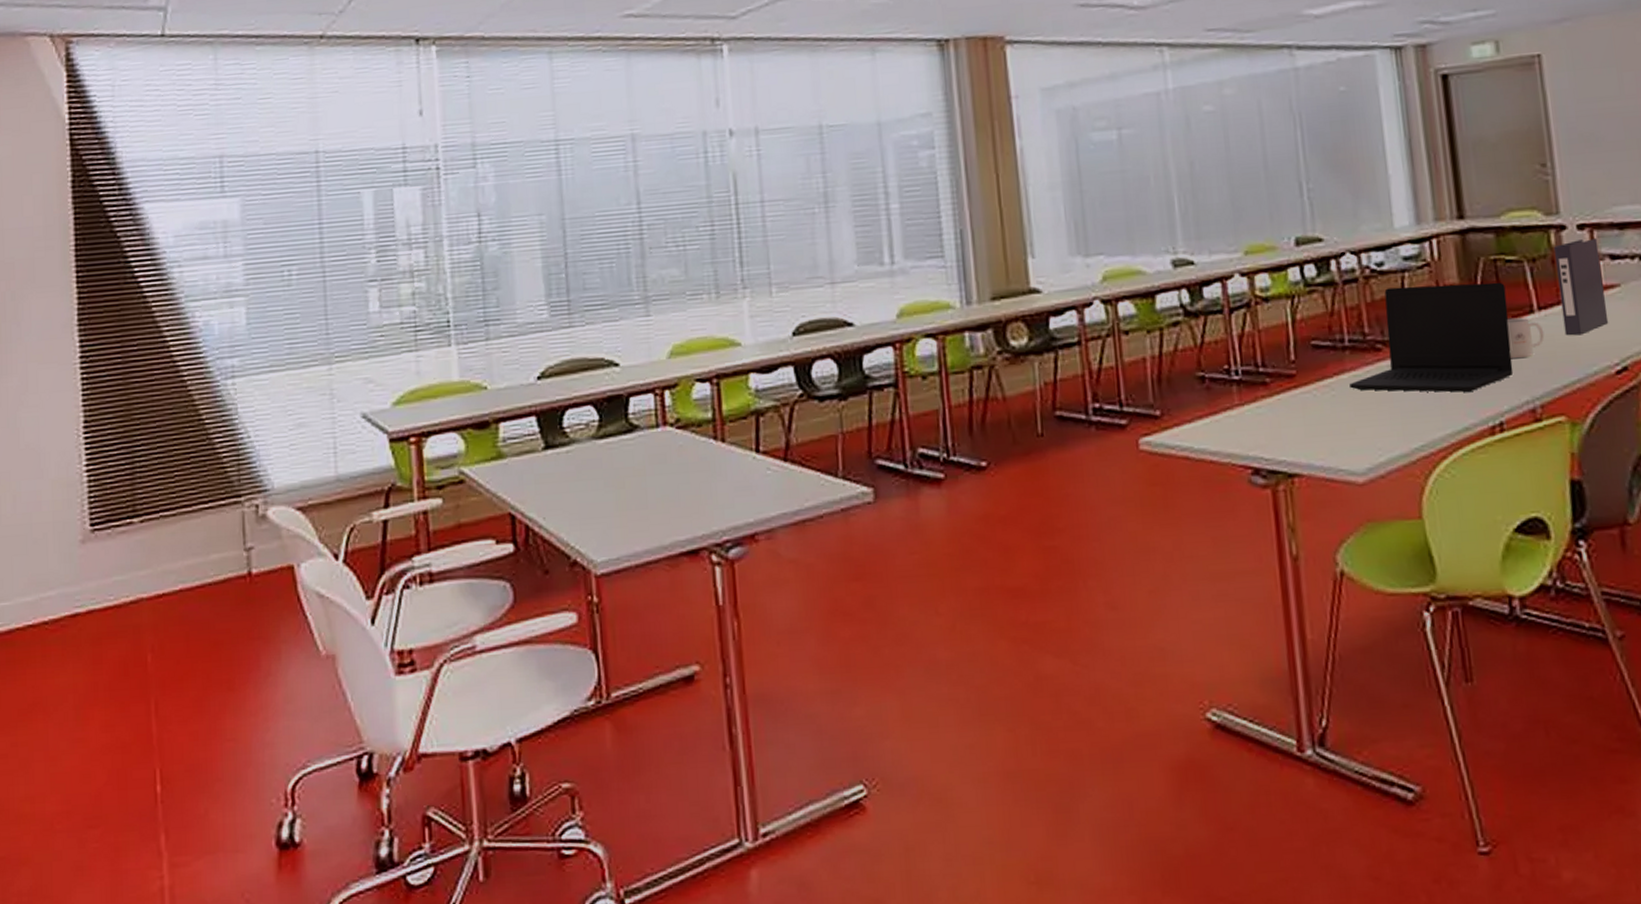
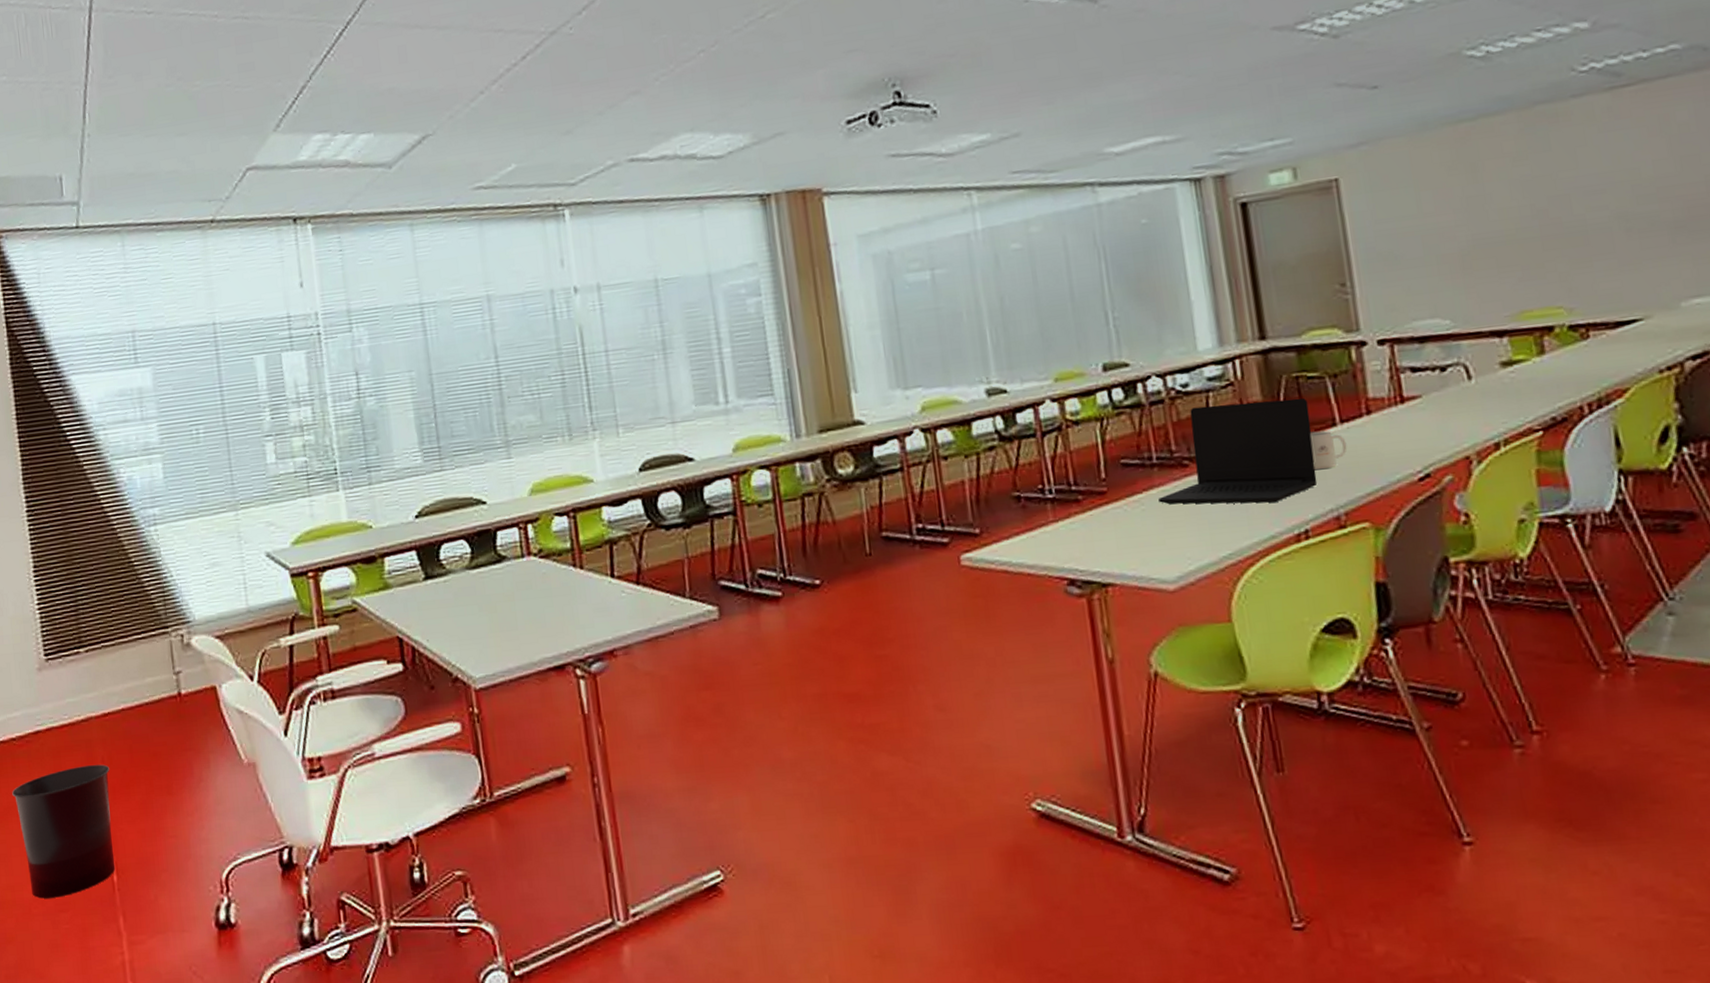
waste bin: none [39,654,161,812] -> present [12,764,116,899]
binder: present [1553,238,1609,336] -> none [1354,352,1411,446]

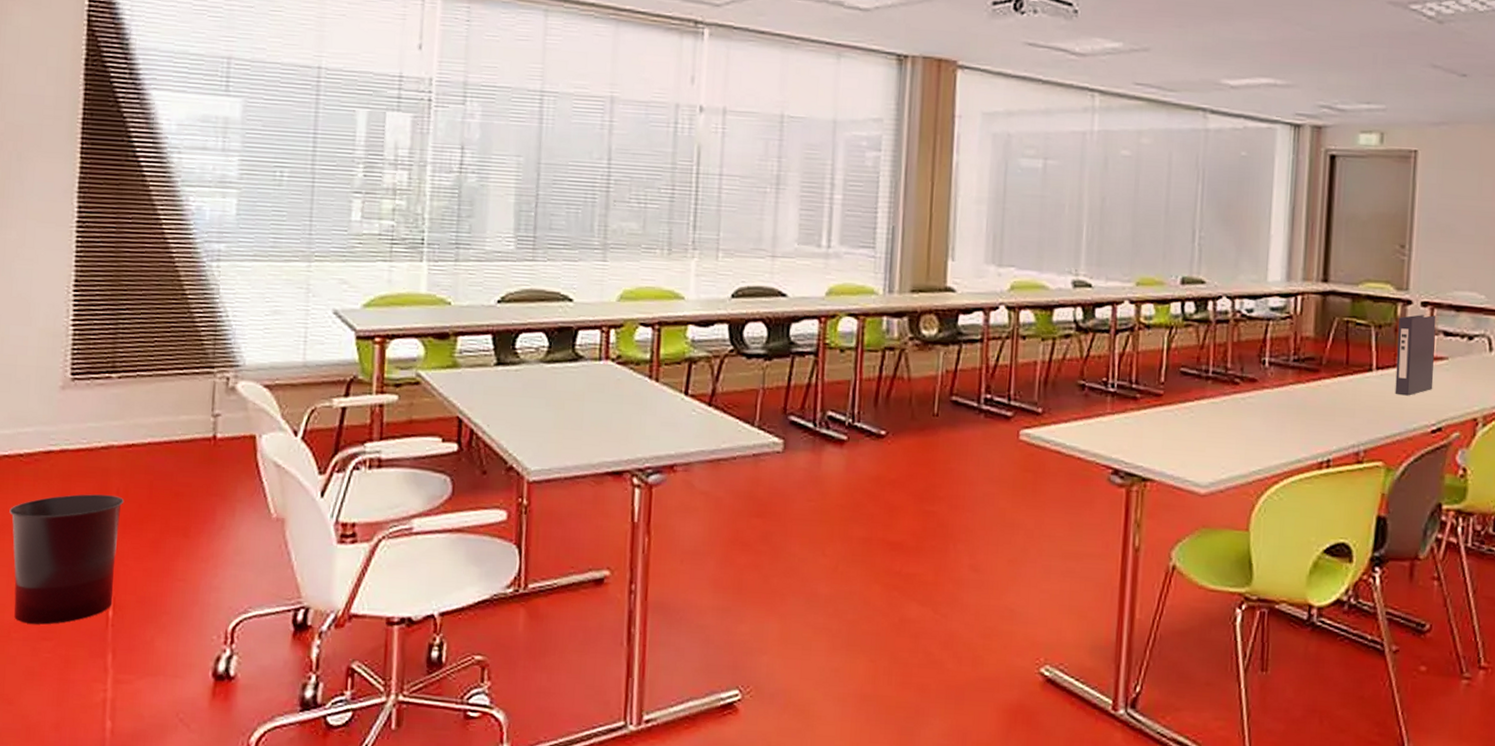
laptop: present [1158,397,1318,504] -> none [1207,332,1352,431]
mug: present [1309,430,1347,470] -> none [1346,373,1378,409]
binder: none [1354,352,1411,446] -> present [1395,314,1436,396]

